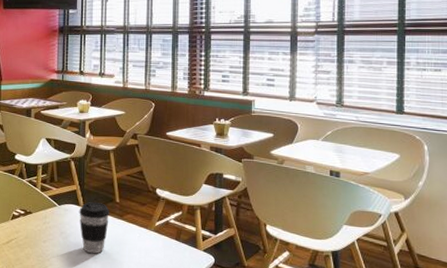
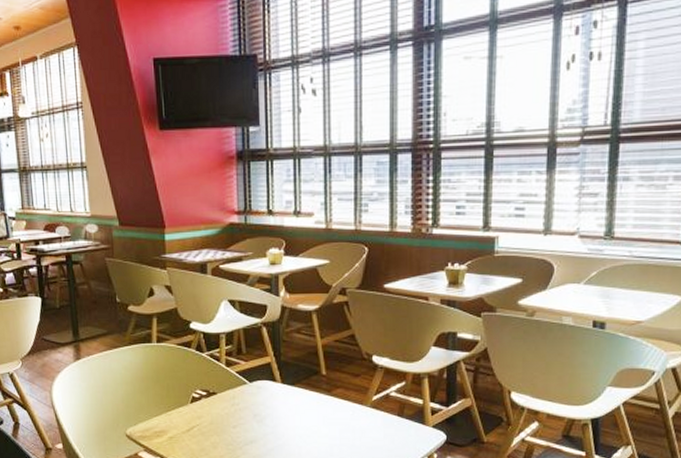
coffee cup: present [79,202,109,254] -> none [275,377,314,438]

